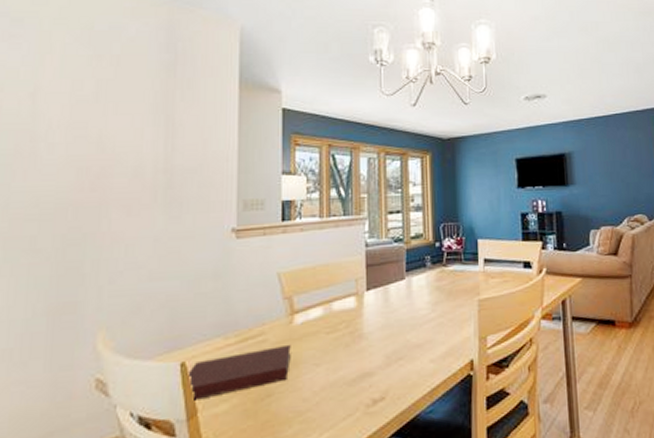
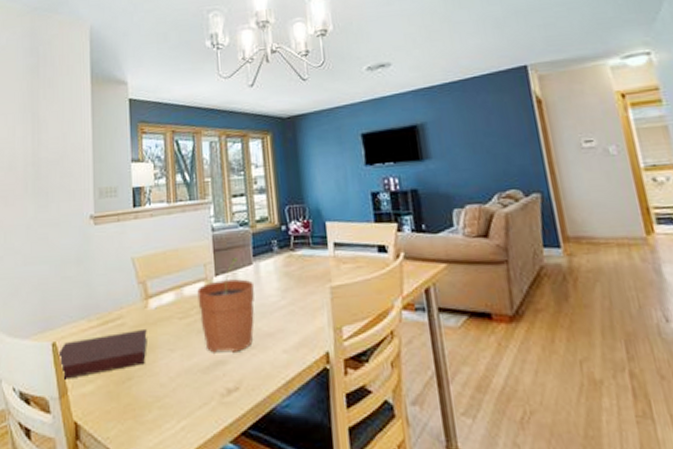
plant pot: none [347,273,406,366] -> present [197,258,255,353]

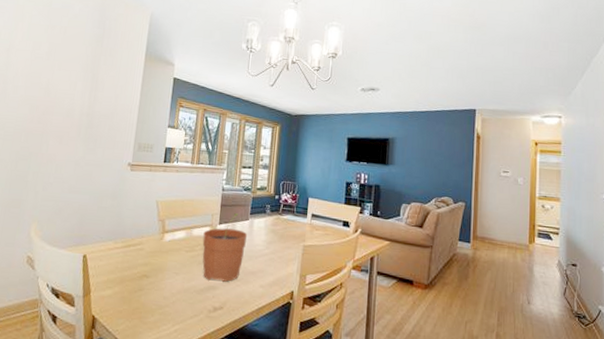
notebook: present [58,328,147,380] -> none [87,254,160,284]

